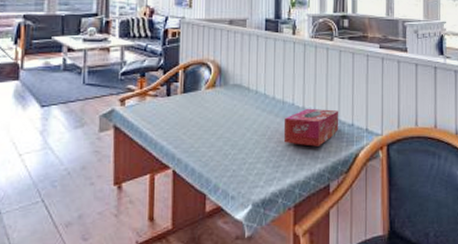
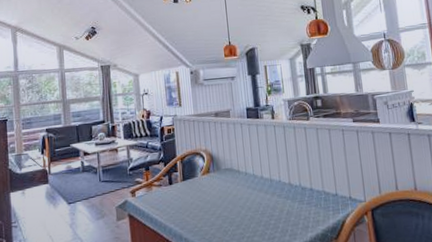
tissue box: present [283,108,339,147] -> none [273,182,325,217]

